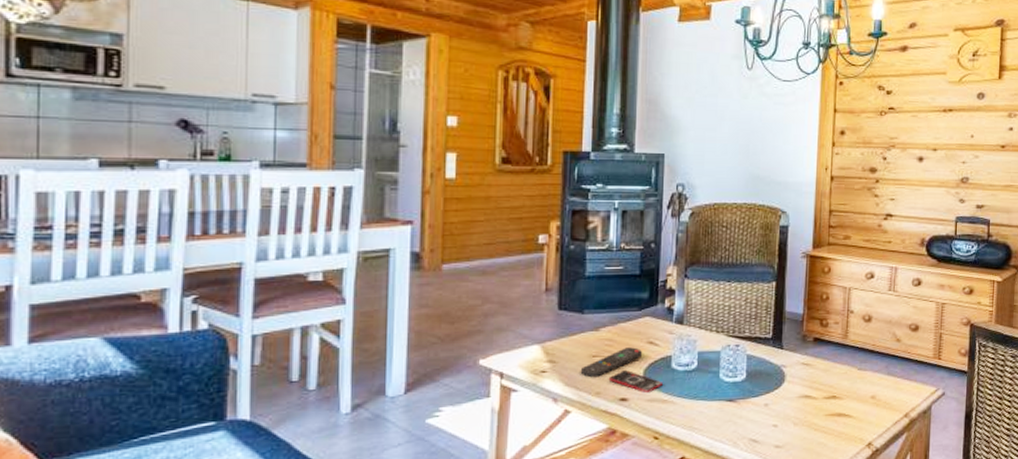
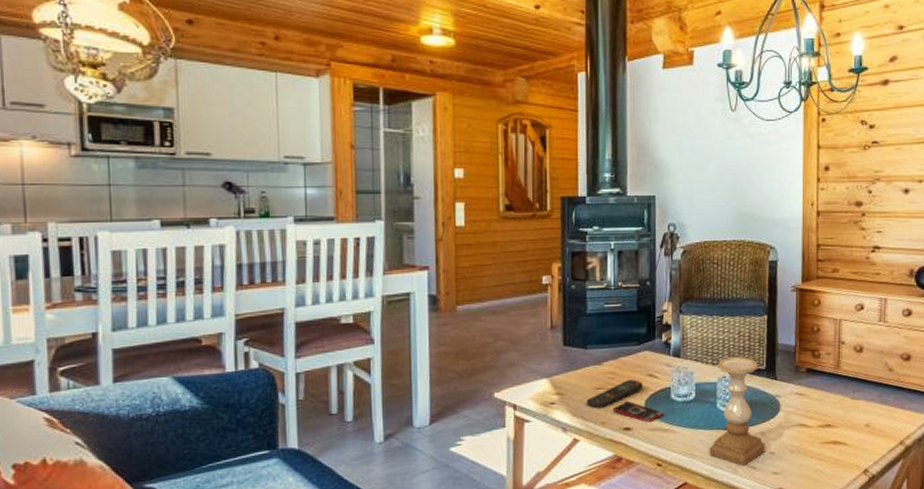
candle holder: none [709,325,768,439] -> present [709,357,765,466]

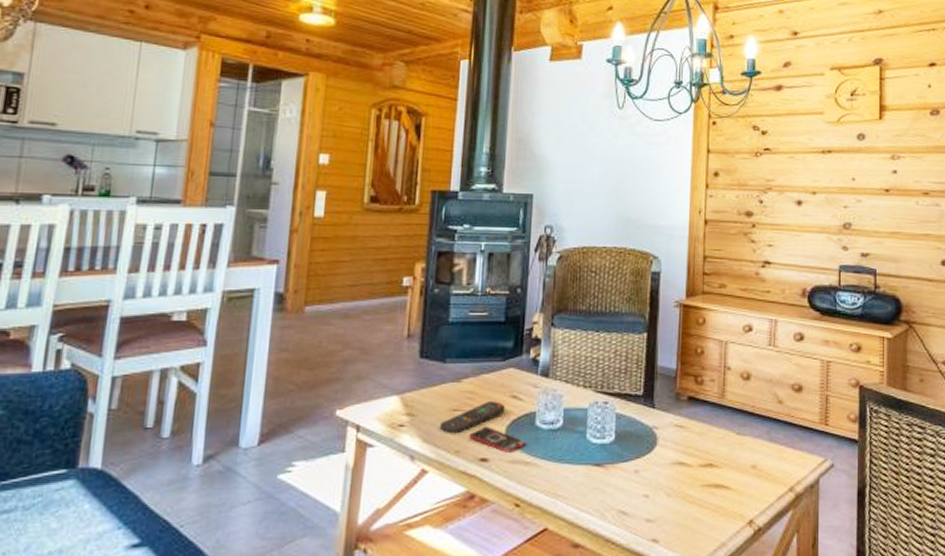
candle holder: present [709,357,765,466] -> none [575,380,639,510]

